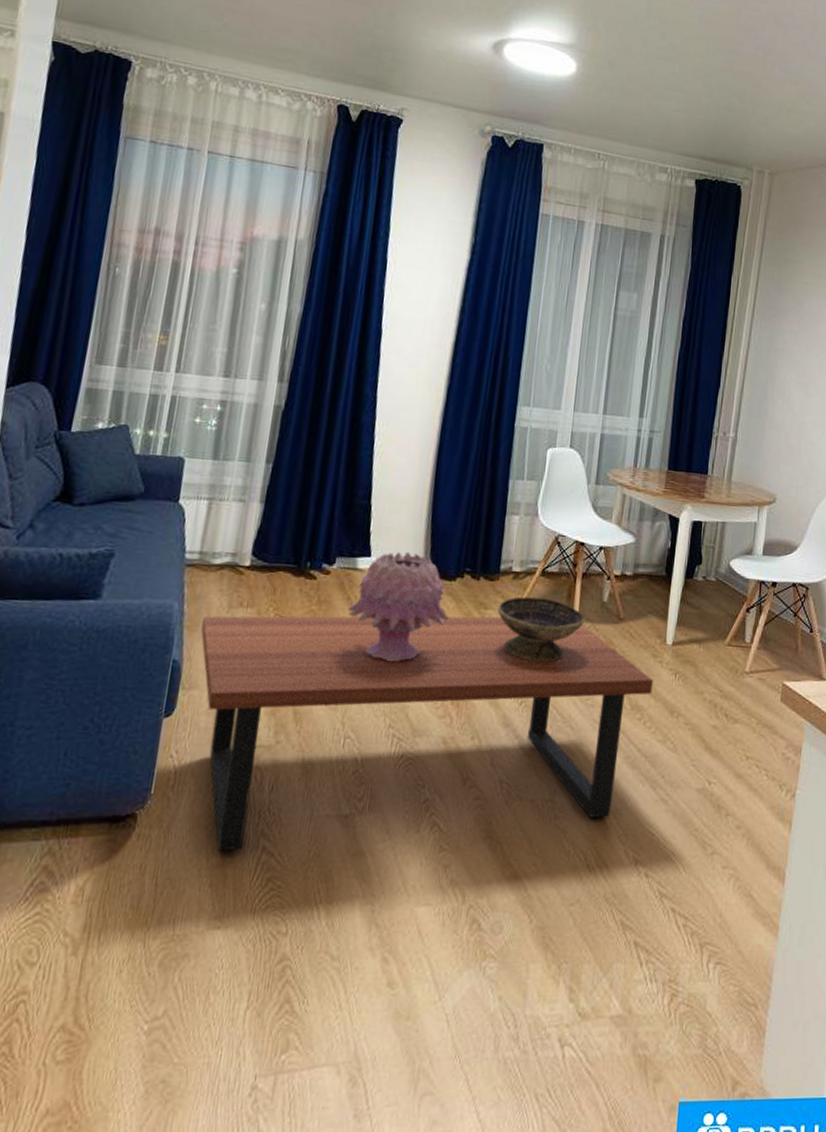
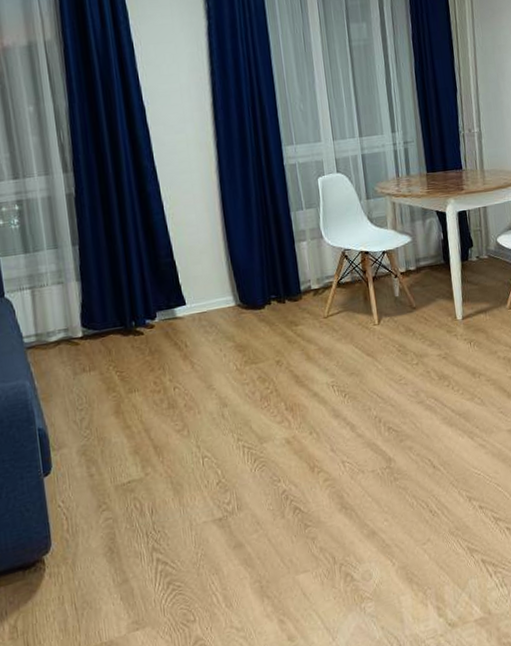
coffee table: present [201,616,653,851] -> none [54,319,454,571]
decorative vase: present [347,551,450,662] -> none [177,293,267,388]
decorative bowl: present [498,596,585,661] -> none [306,305,384,360]

